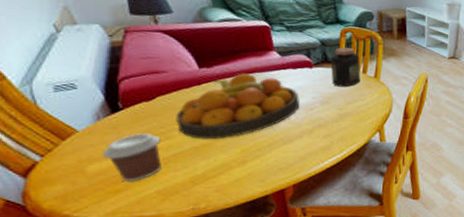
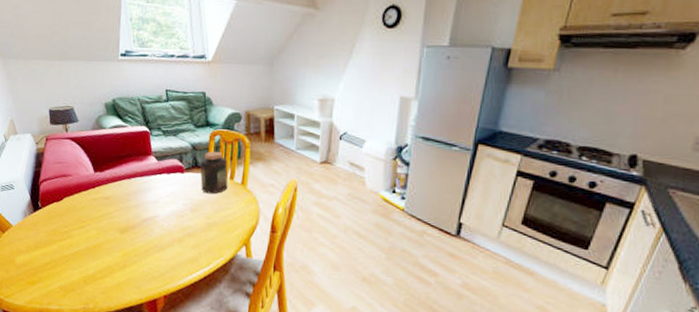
coffee cup: present [103,133,161,181] -> none [26,231,65,275]
fruit bowl: present [176,73,300,139] -> none [76,177,172,241]

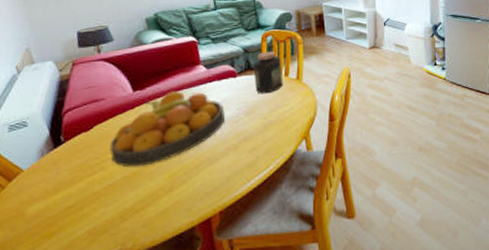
fruit bowl: none [76,177,172,241] -> present [110,91,226,167]

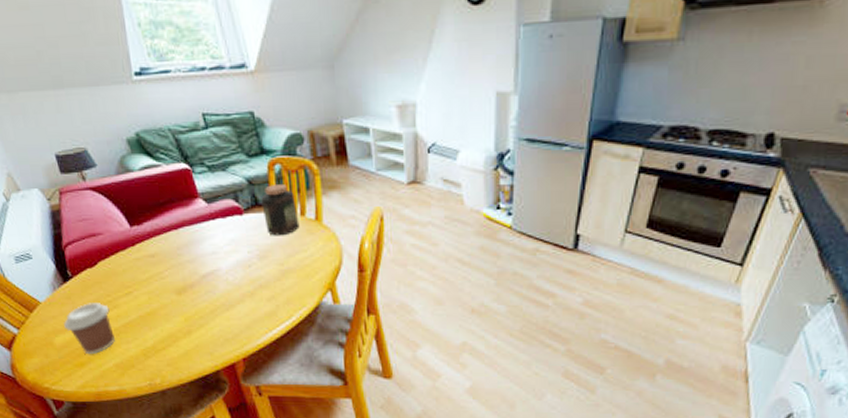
coffee cup: none [42,166,95,222] -> present [64,303,115,354]
fruit bowl: present [110,91,226,167] -> none [118,228,236,307]

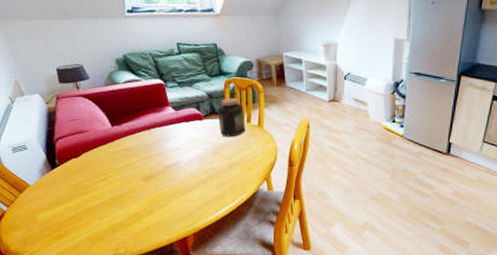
coffee cup: present [64,303,115,354] -> none [48,186,89,228]

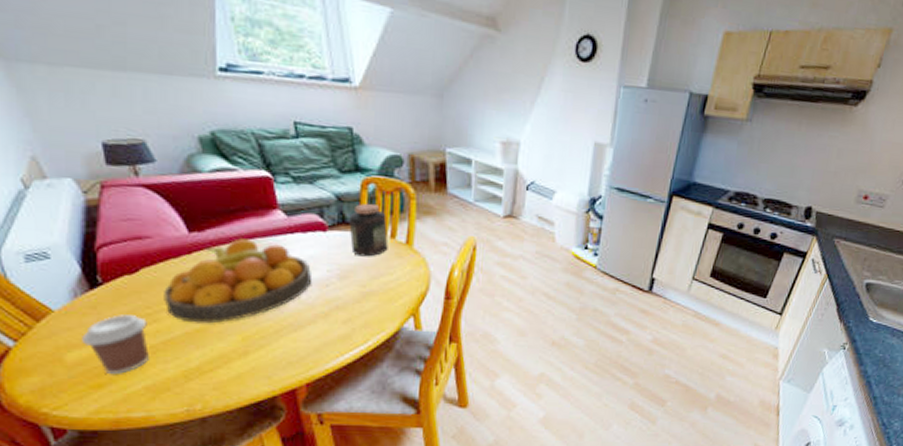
coffee cup: none [48,186,89,228] -> present [82,314,149,374]
fruit bowl: none [97,129,194,191] -> present [164,238,313,323]

